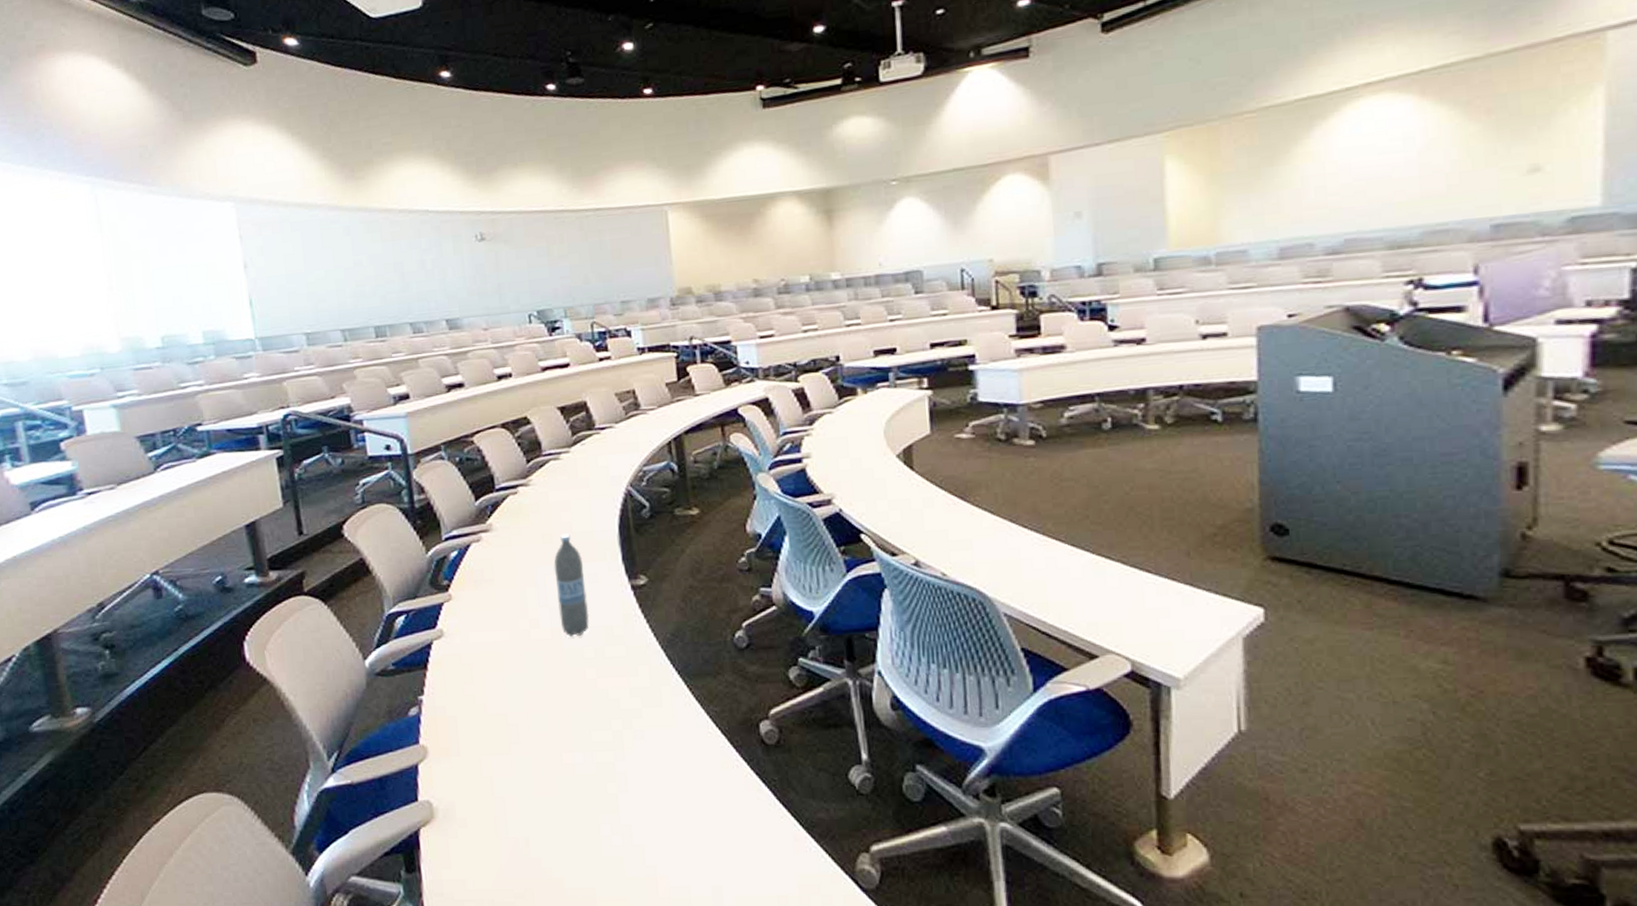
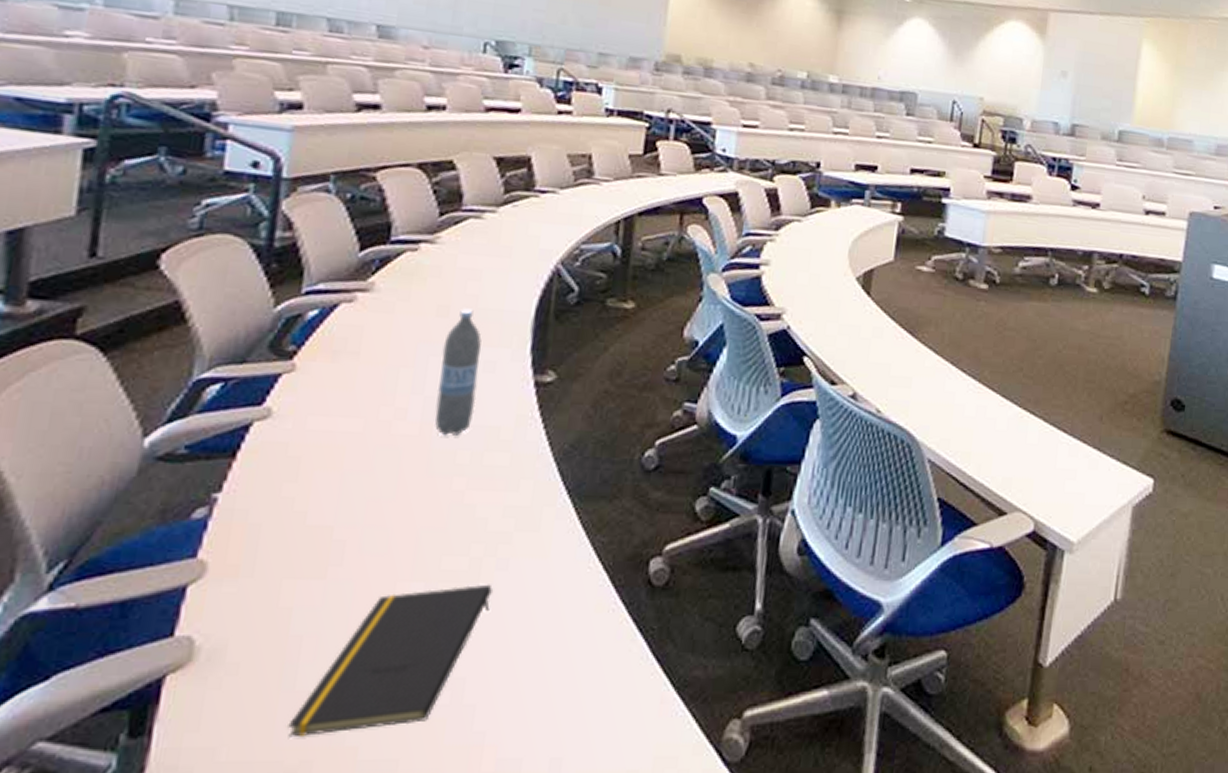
notepad: none [510,751,637,872] -> present [288,584,494,738]

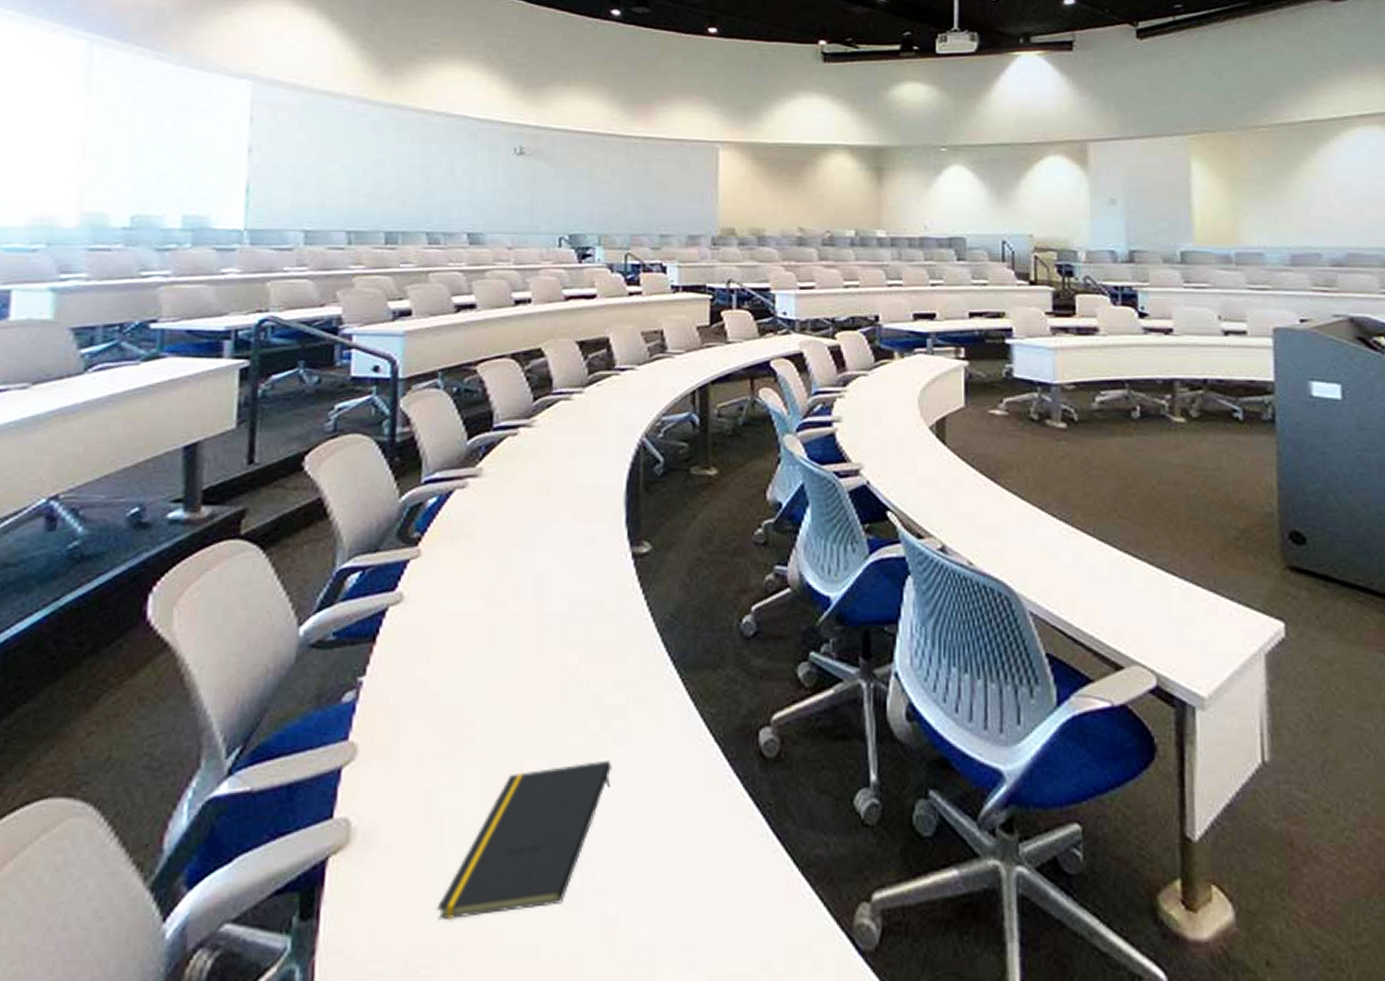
water bottle: present [435,308,482,435] -> none [544,486,581,610]

